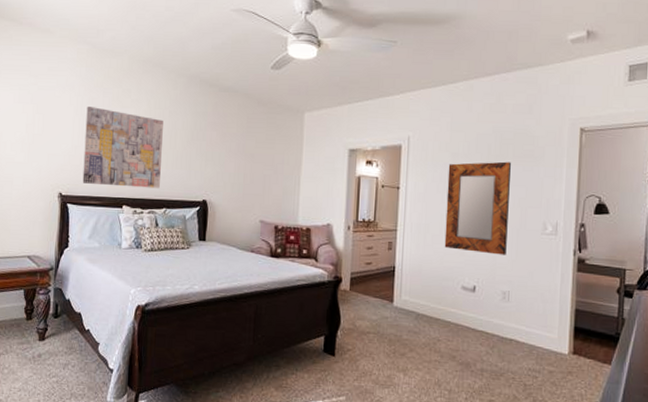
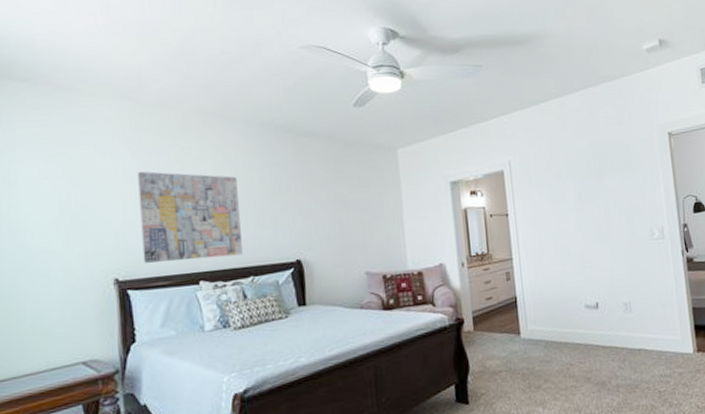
home mirror: present [444,161,511,255] -> none [552,173,622,269]

